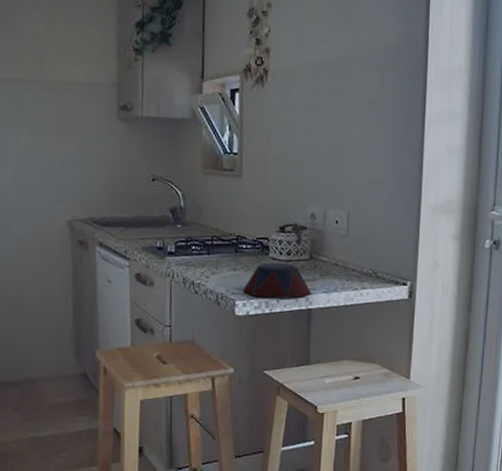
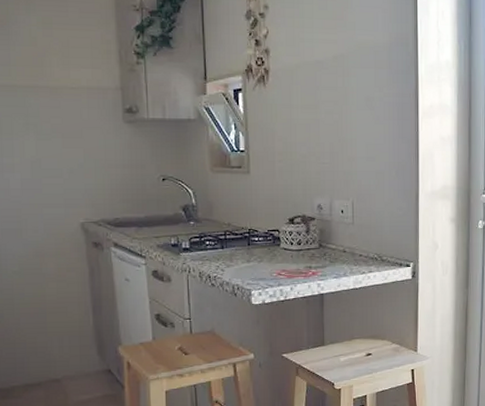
bowl: present [243,262,311,298] -> none [258,252,322,286]

